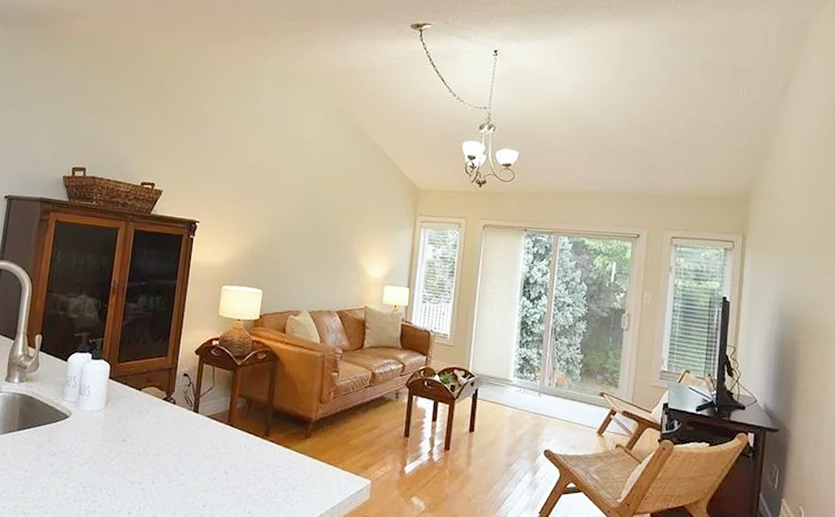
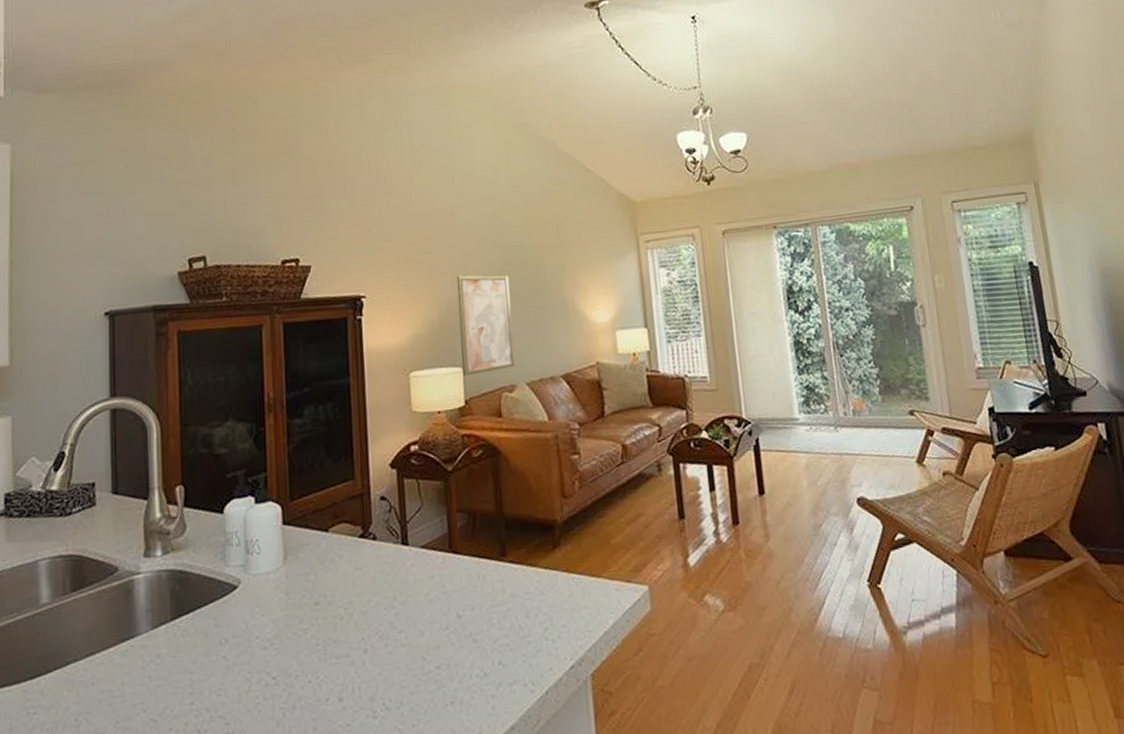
wall art: none [262,220,311,298] -> present [456,275,515,377]

